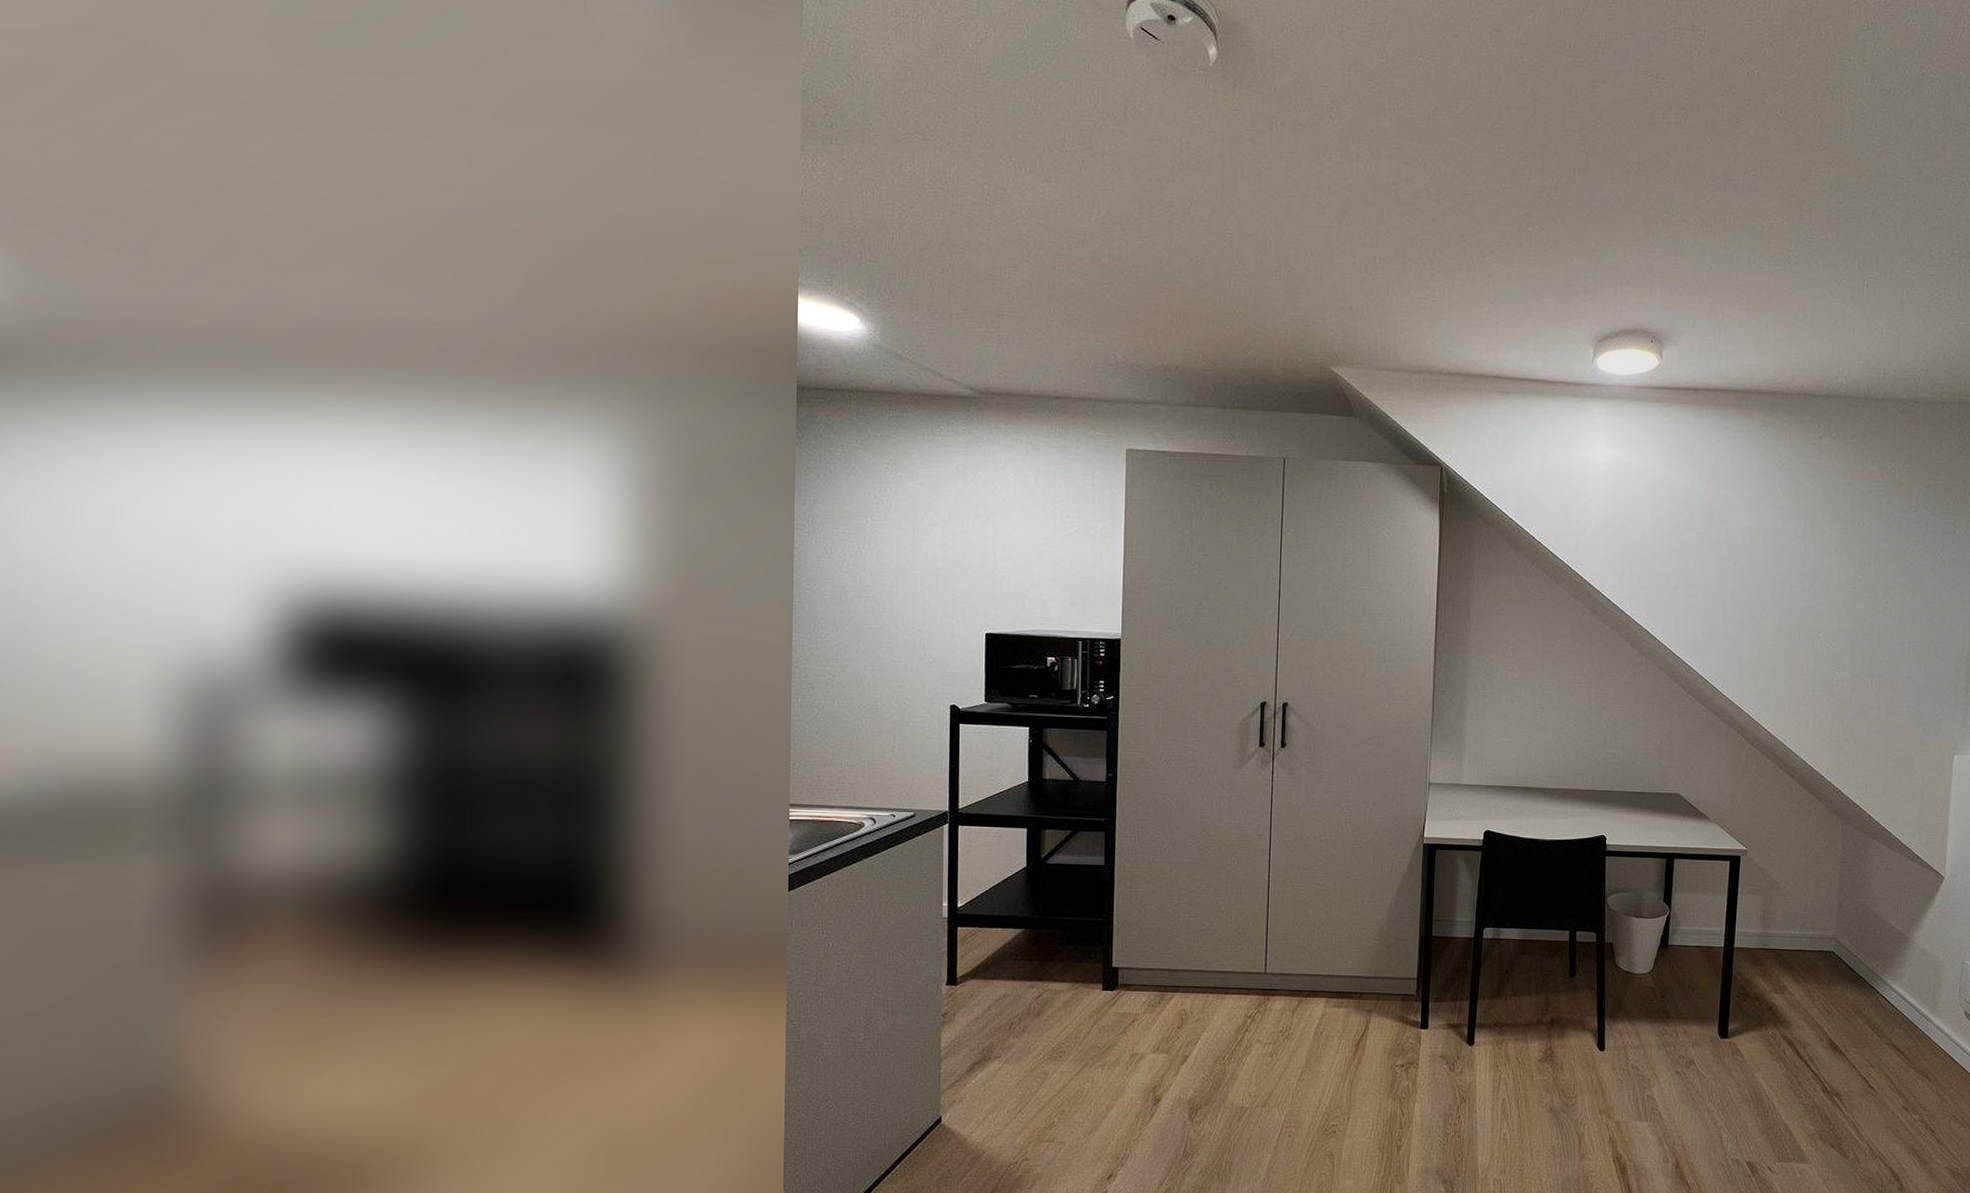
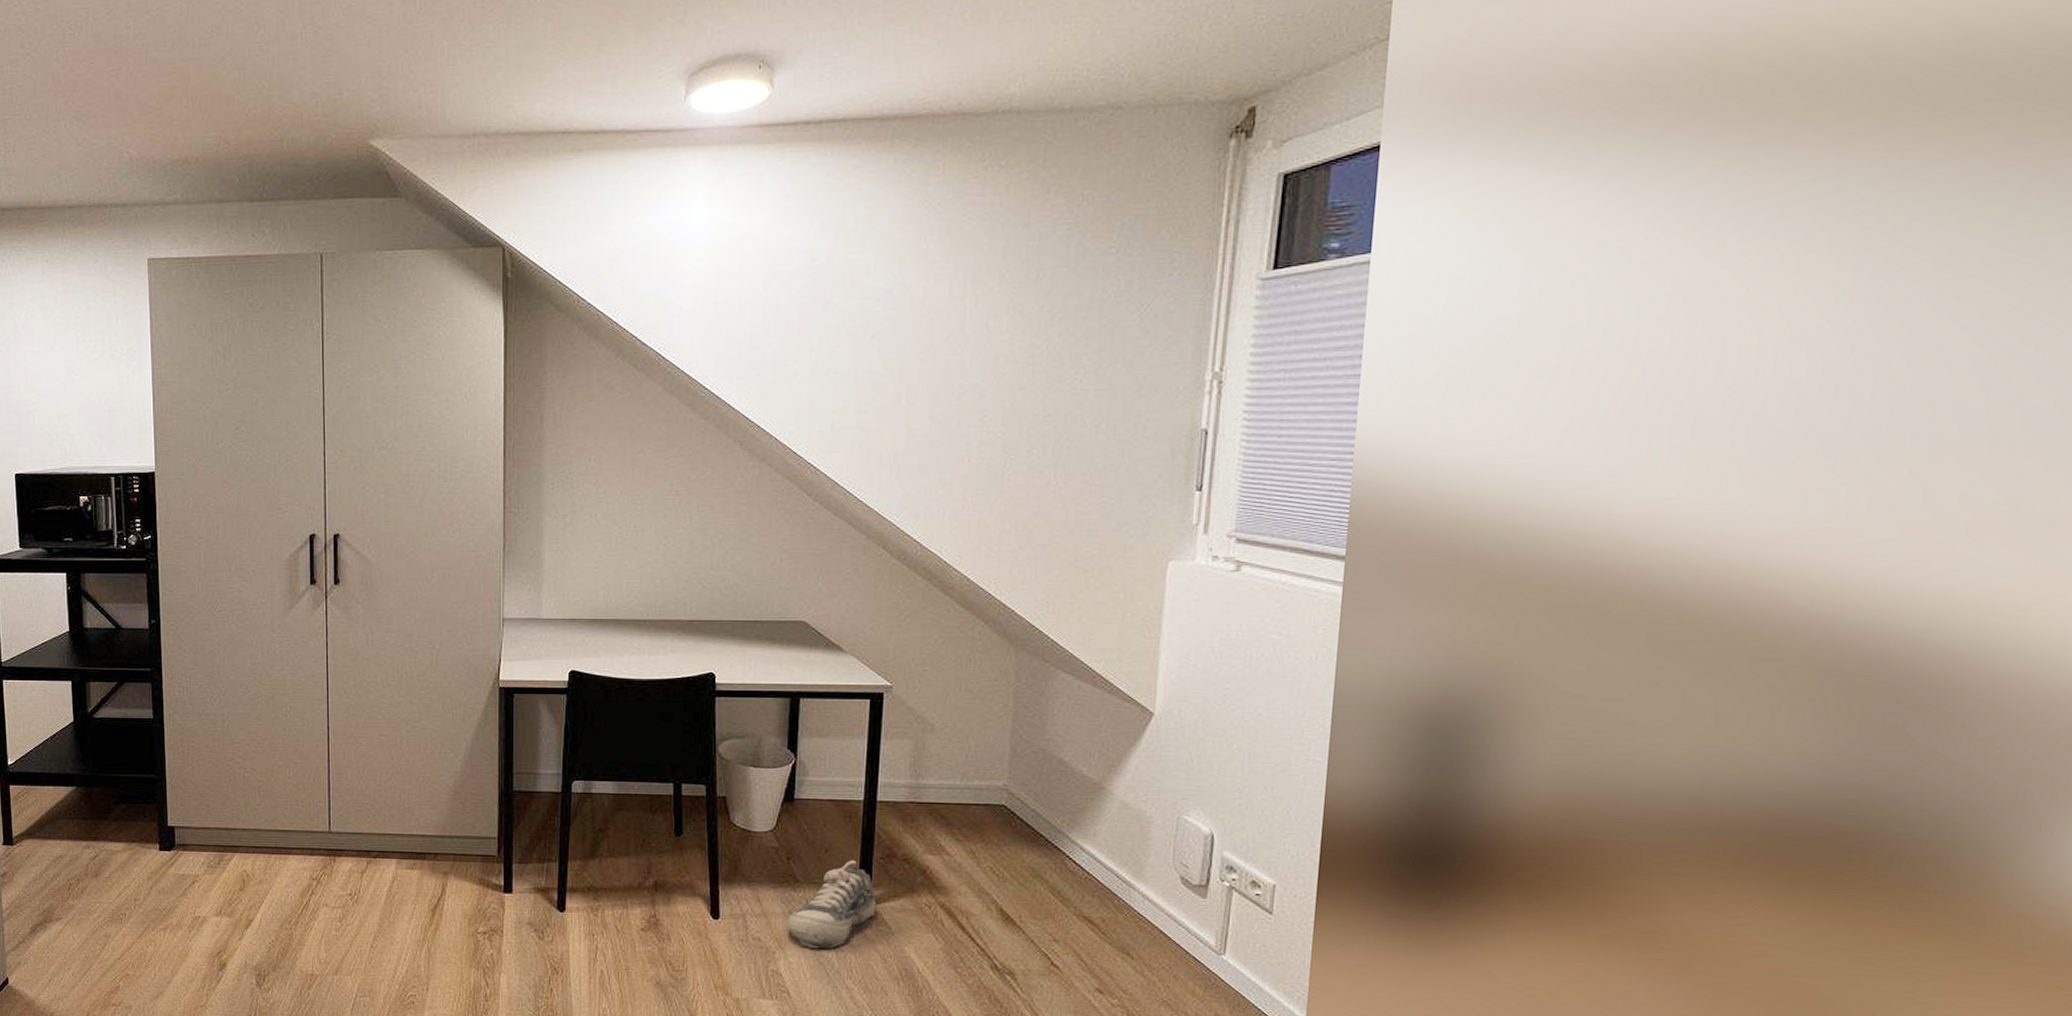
shoe: none [1660,998,1733,1076] -> present [786,860,877,949]

